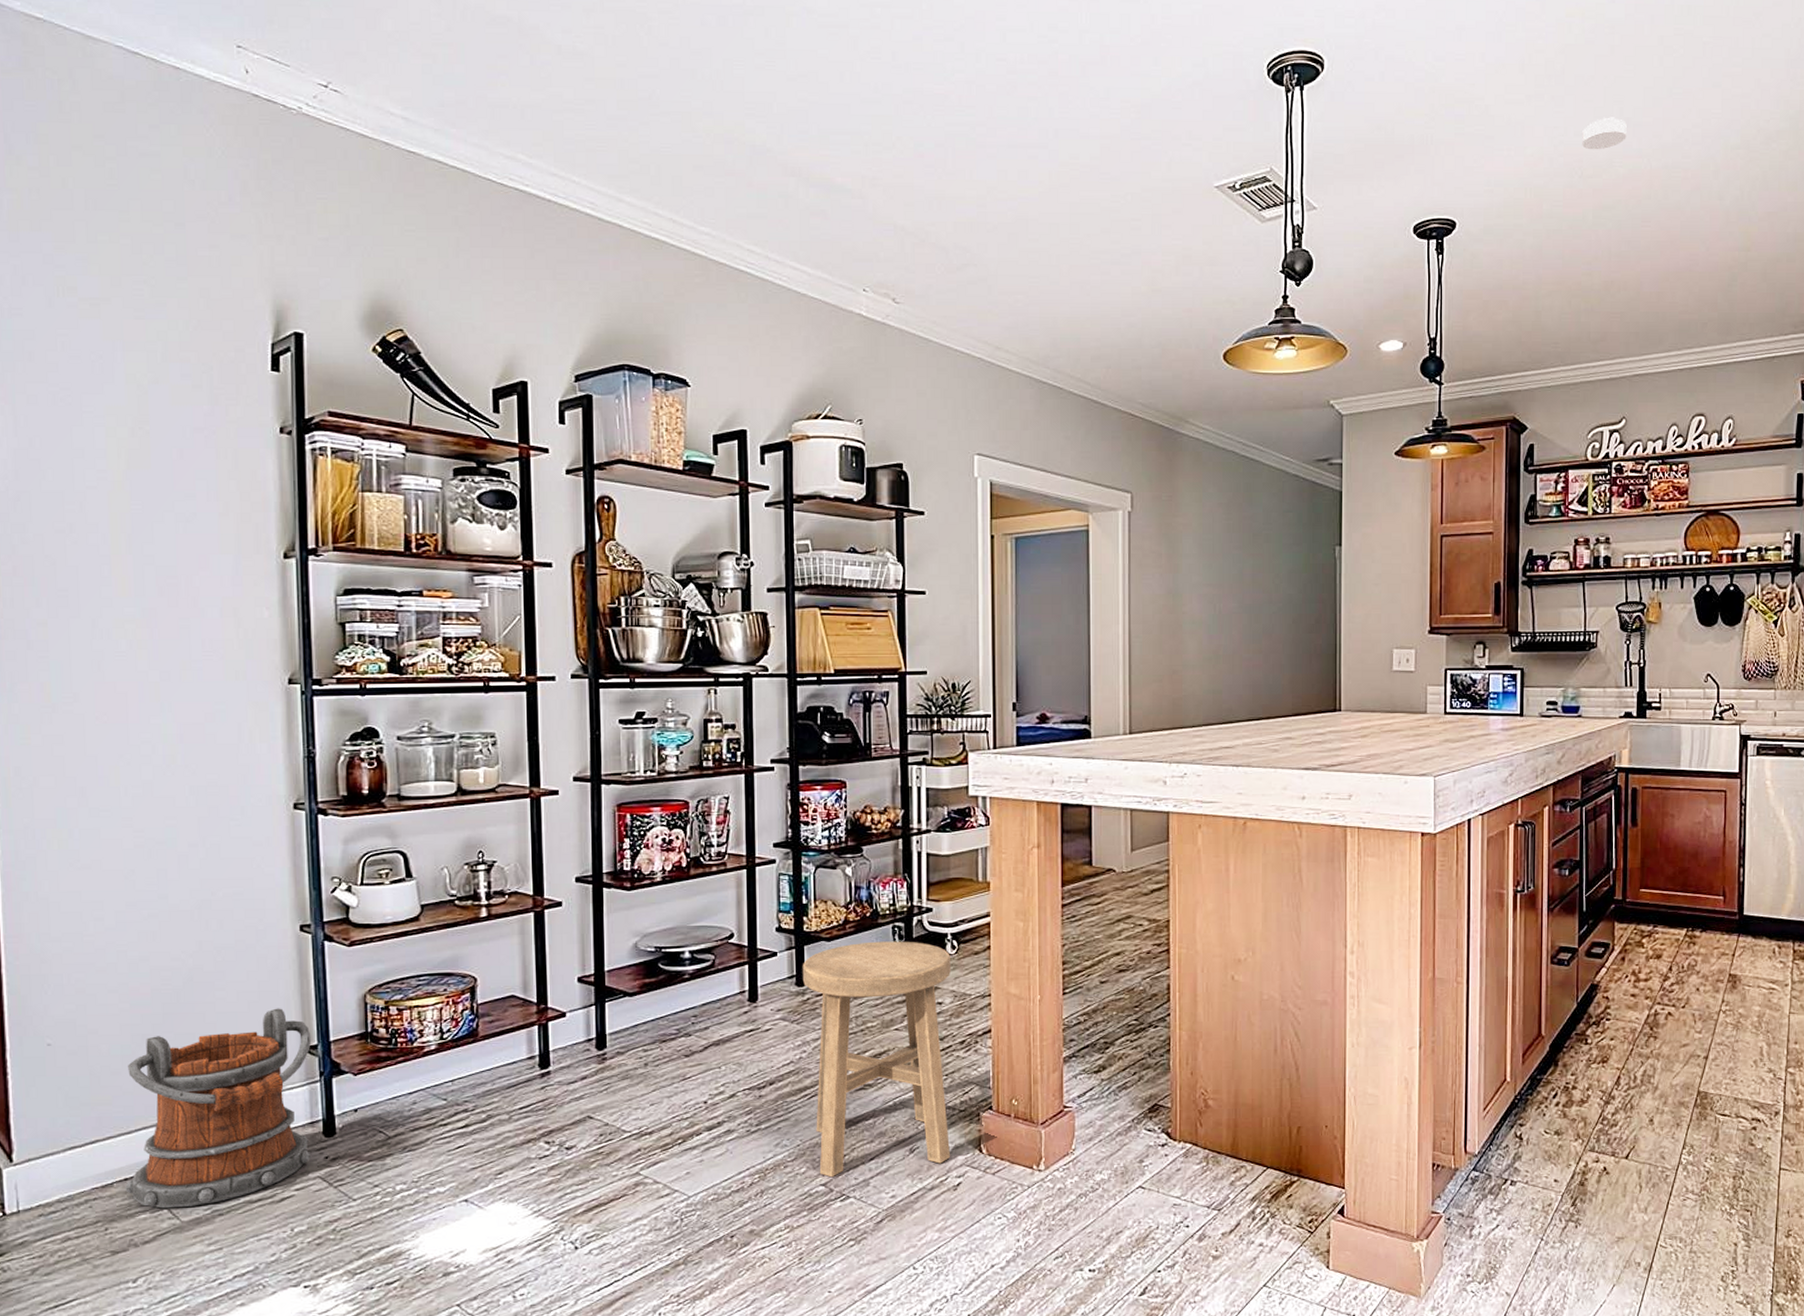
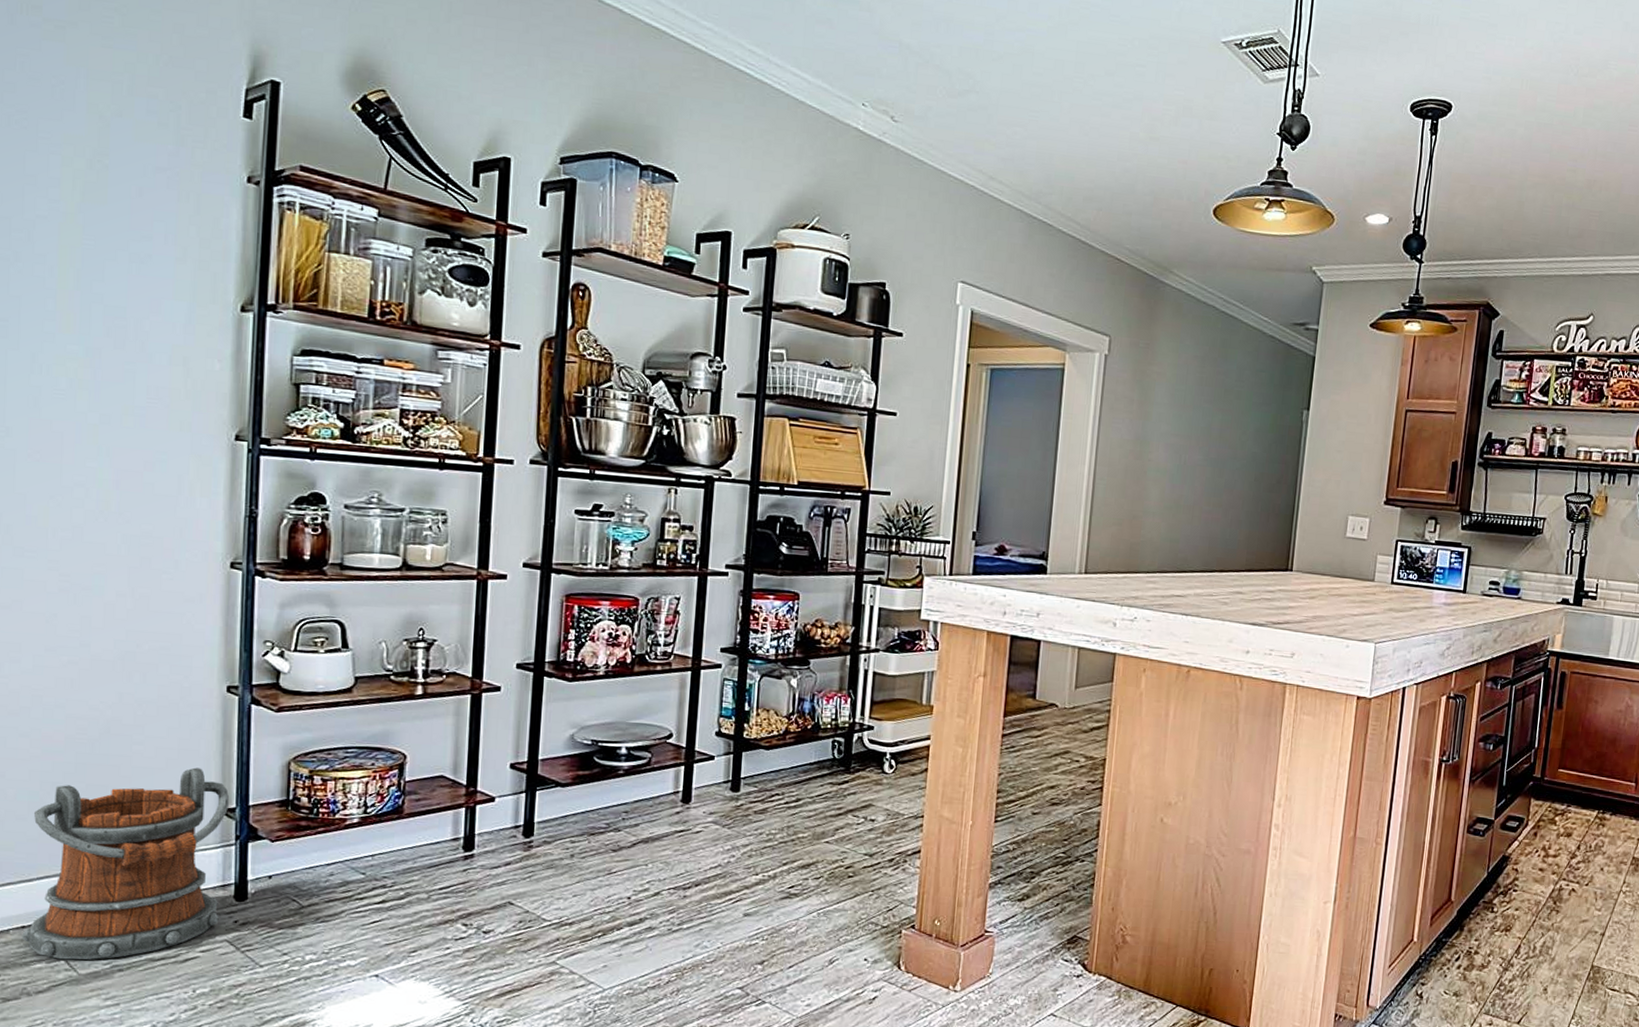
stool: present [802,941,951,1178] -> none [737,754,887,982]
smoke detector: present [1582,117,1627,150] -> none [1581,18,1625,51]

